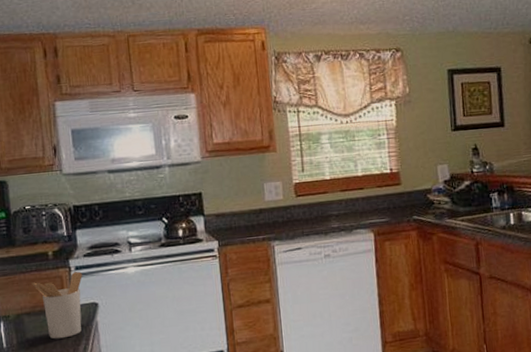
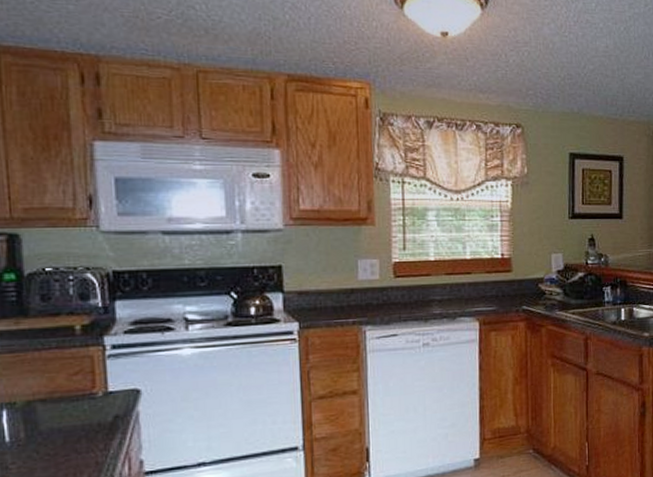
utensil holder: present [32,271,82,339] -> none [50,350,121,432]

